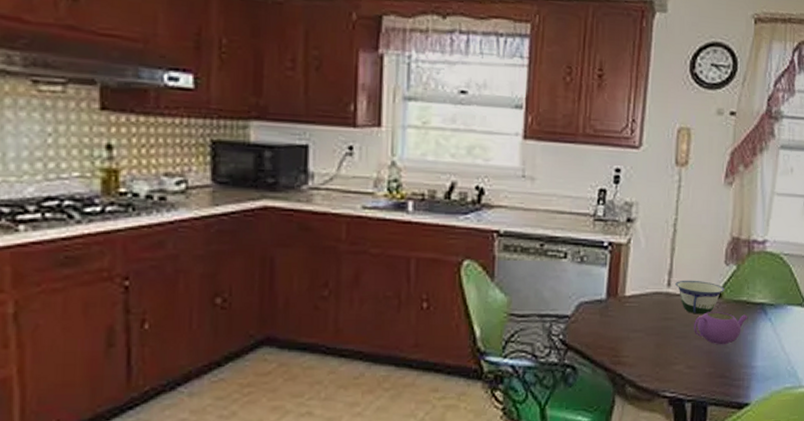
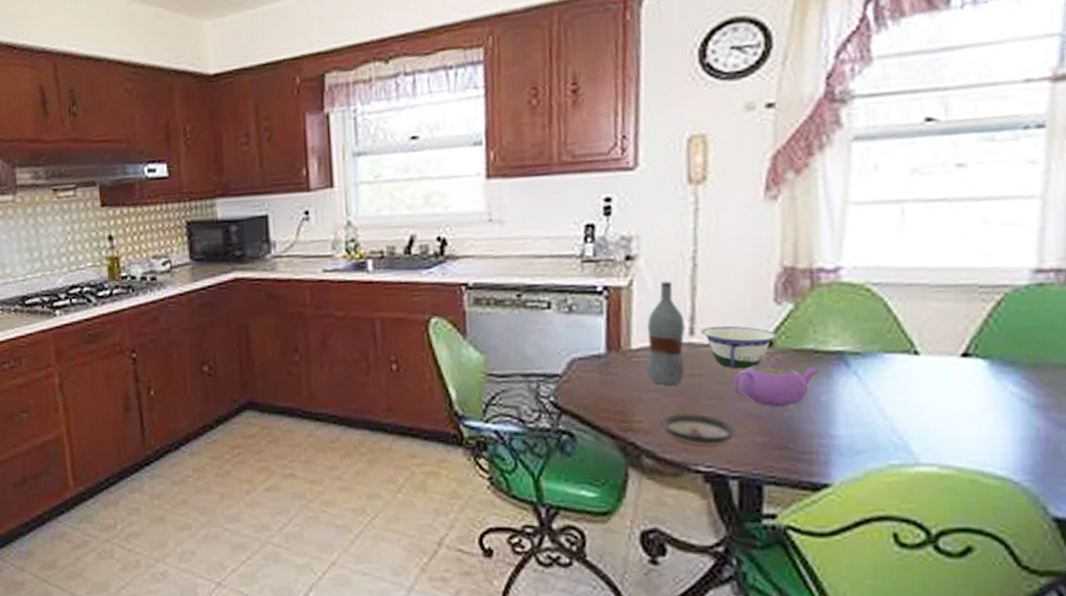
bottle: none [635,241,665,326] -> present [647,281,686,385]
saucer: none [641,350,694,377] -> present [660,413,738,448]

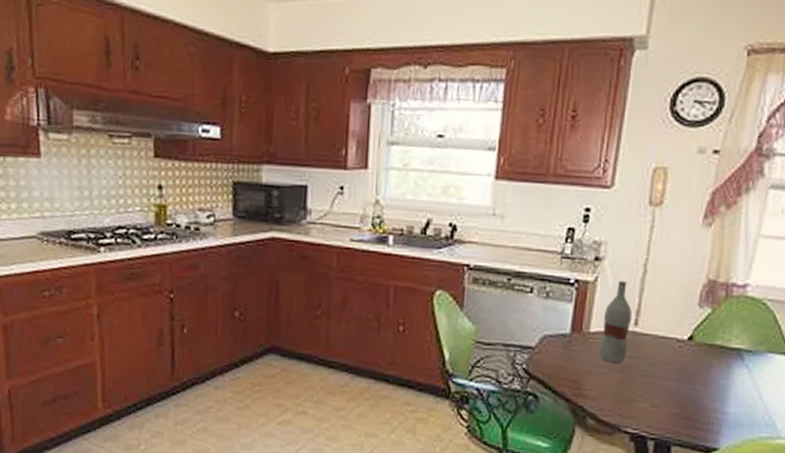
saucer: present [660,413,738,448] -> none [603,386,659,415]
bowl: present [701,325,777,369] -> none [643,320,697,356]
teapot: present [733,364,819,408] -> none [660,353,722,388]

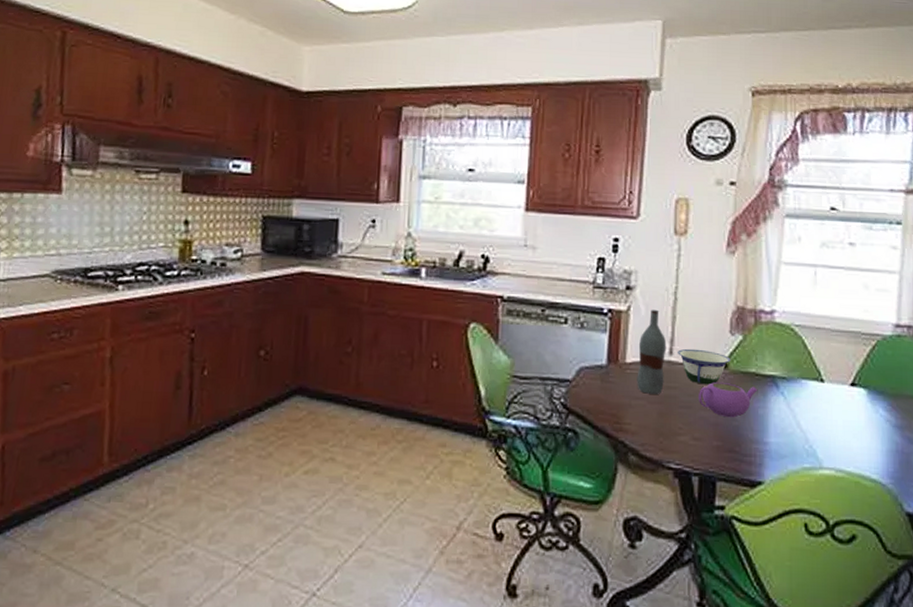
bowl: none [643,320,697,356] -> present [678,348,731,385]
teapot: none [660,353,722,388] -> present [699,381,758,418]

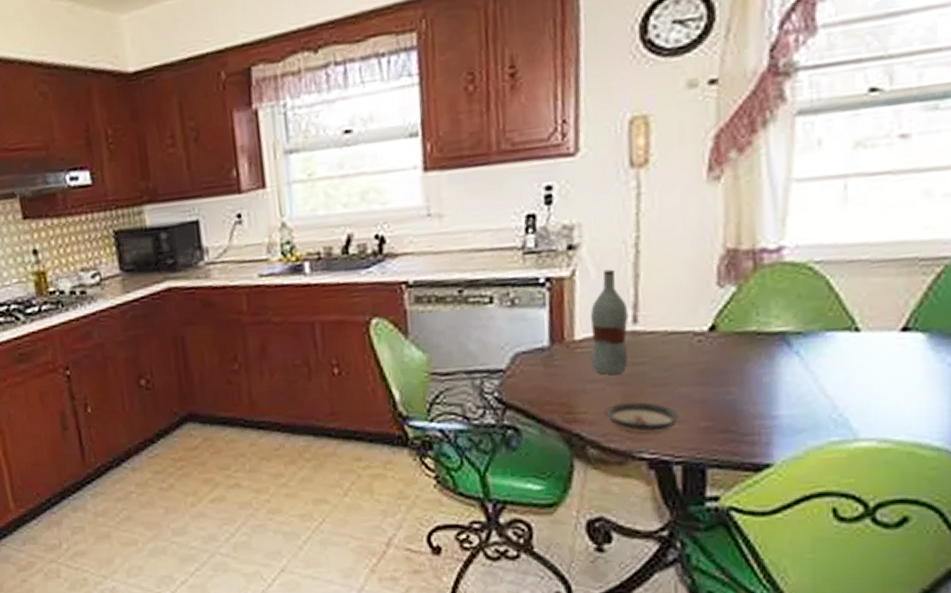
saucer: none [644,419,700,448] -> present [604,402,681,434]
bowl: present [678,348,731,385] -> none [644,311,720,355]
teapot: present [699,381,758,418] -> none [677,348,761,392]

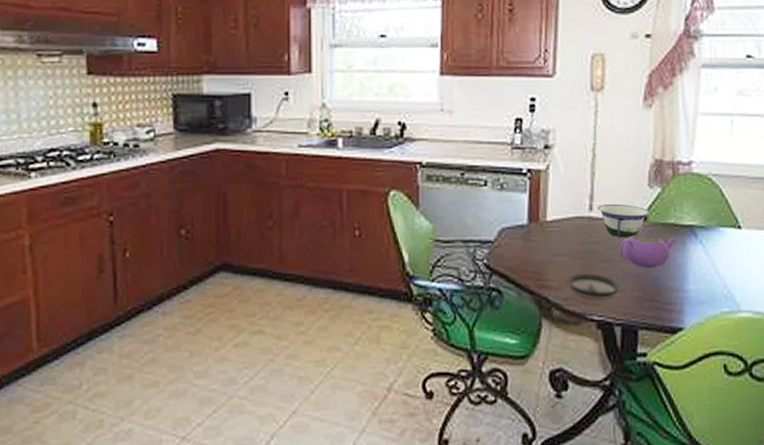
bottle: present [590,269,629,375] -> none [558,167,586,250]
bowl: none [644,311,720,355] -> present [597,203,650,238]
teapot: none [677,348,761,392] -> present [619,234,677,269]

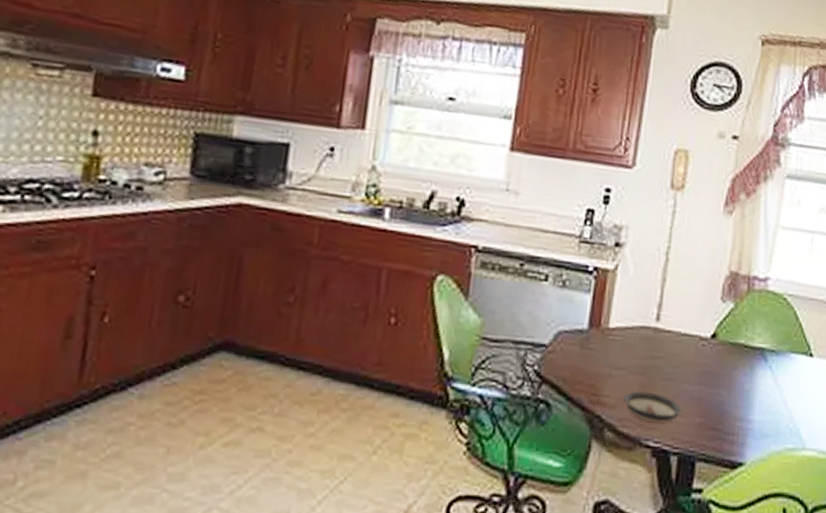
bowl: present [597,203,650,238] -> none [665,315,720,356]
teapot: present [619,234,677,269] -> none [683,352,746,393]

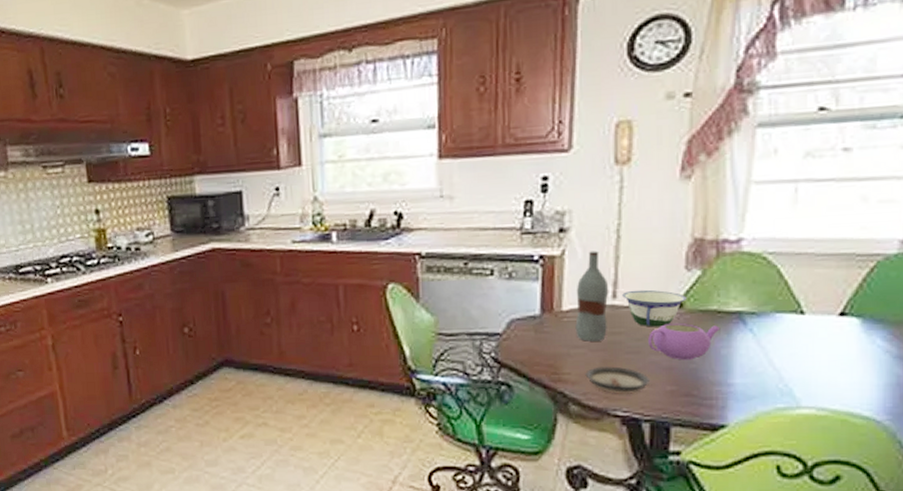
bottle: none [619,270,654,364] -> present [575,251,609,342]
bowl: none [665,315,720,356] -> present [622,289,687,327]
teapot: none [683,352,746,393] -> present [648,322,721,361]

